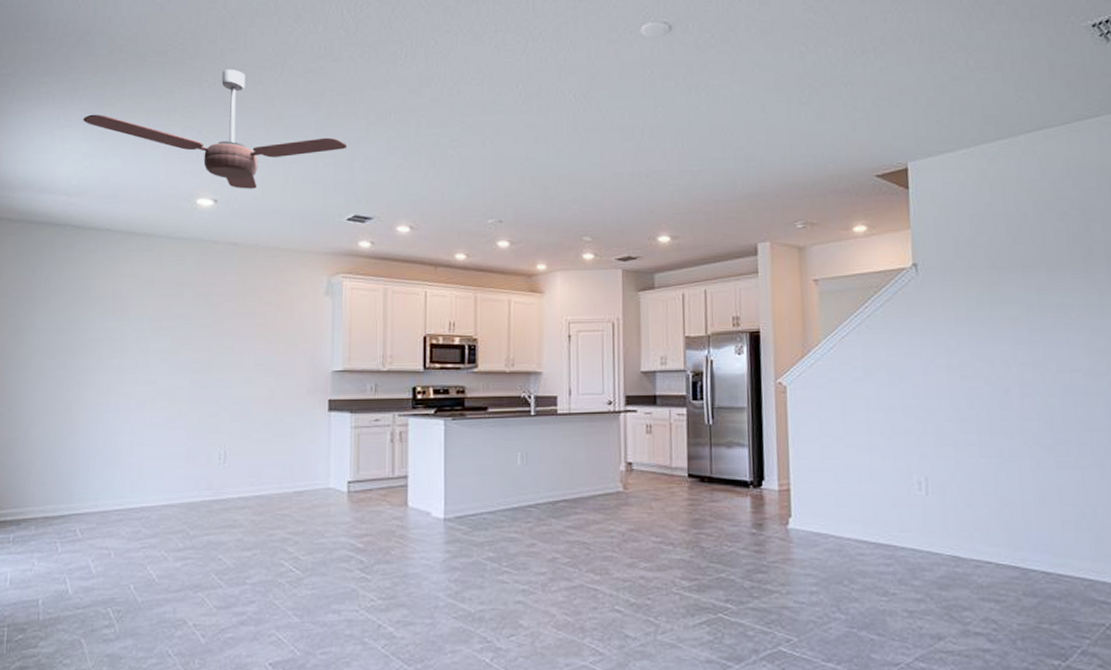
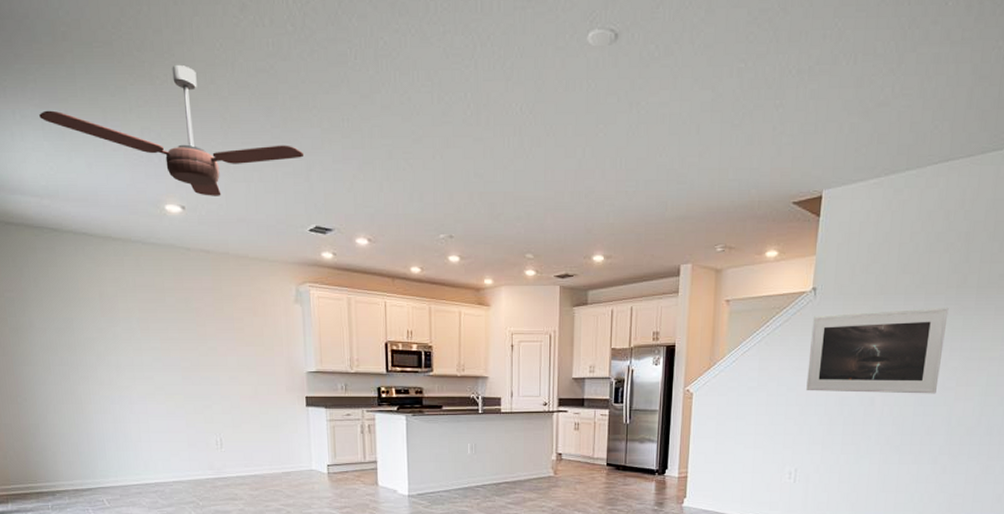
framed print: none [918,280,1085,382] -> present [806,307,949,394]

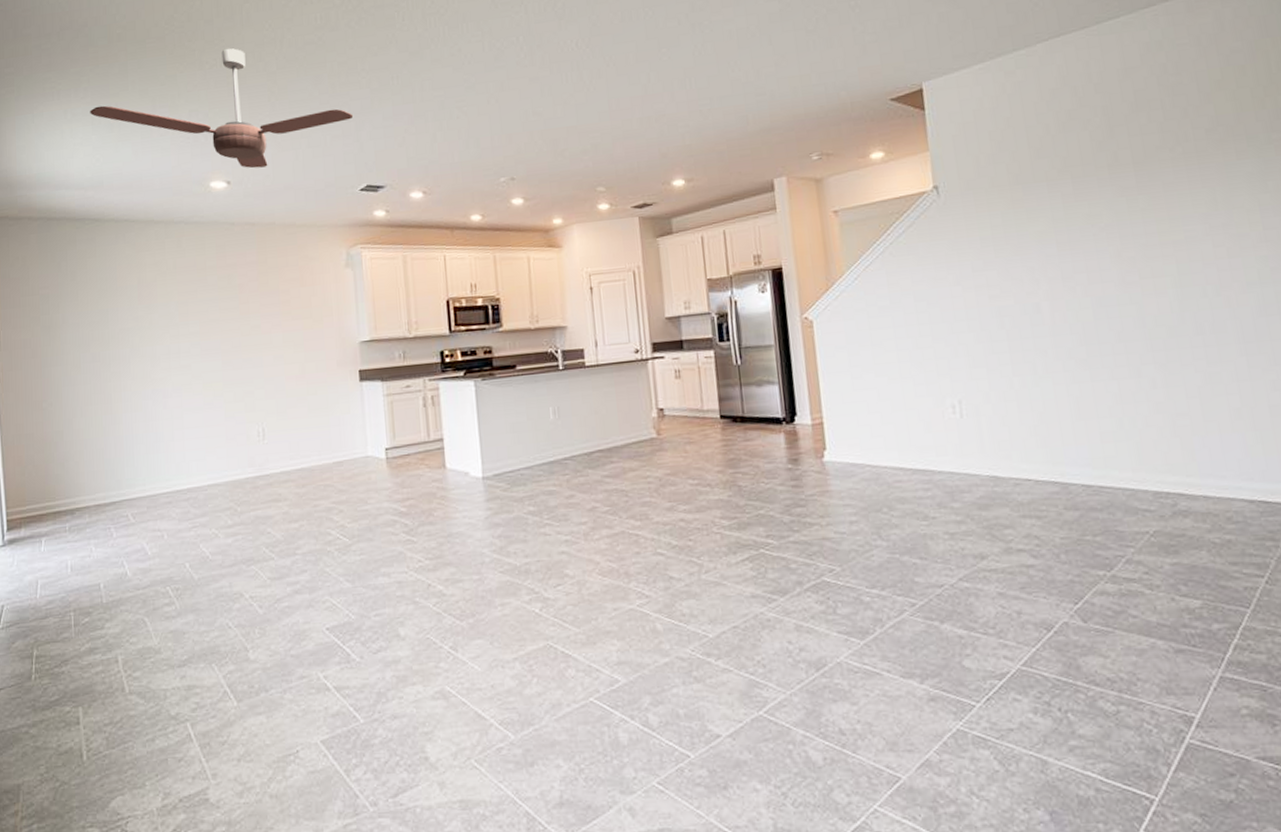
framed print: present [806,307,949,394] -> none [941,189,1117,305]

